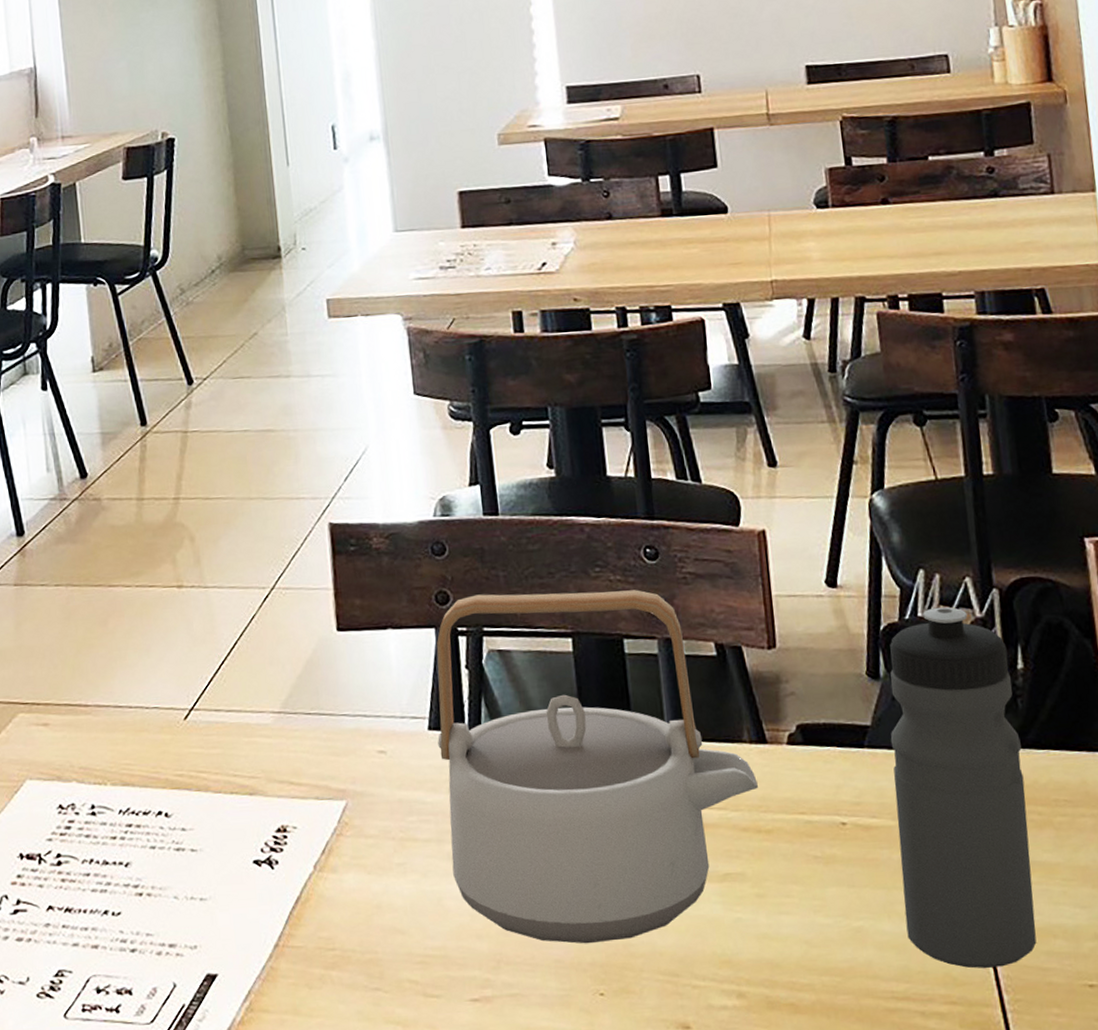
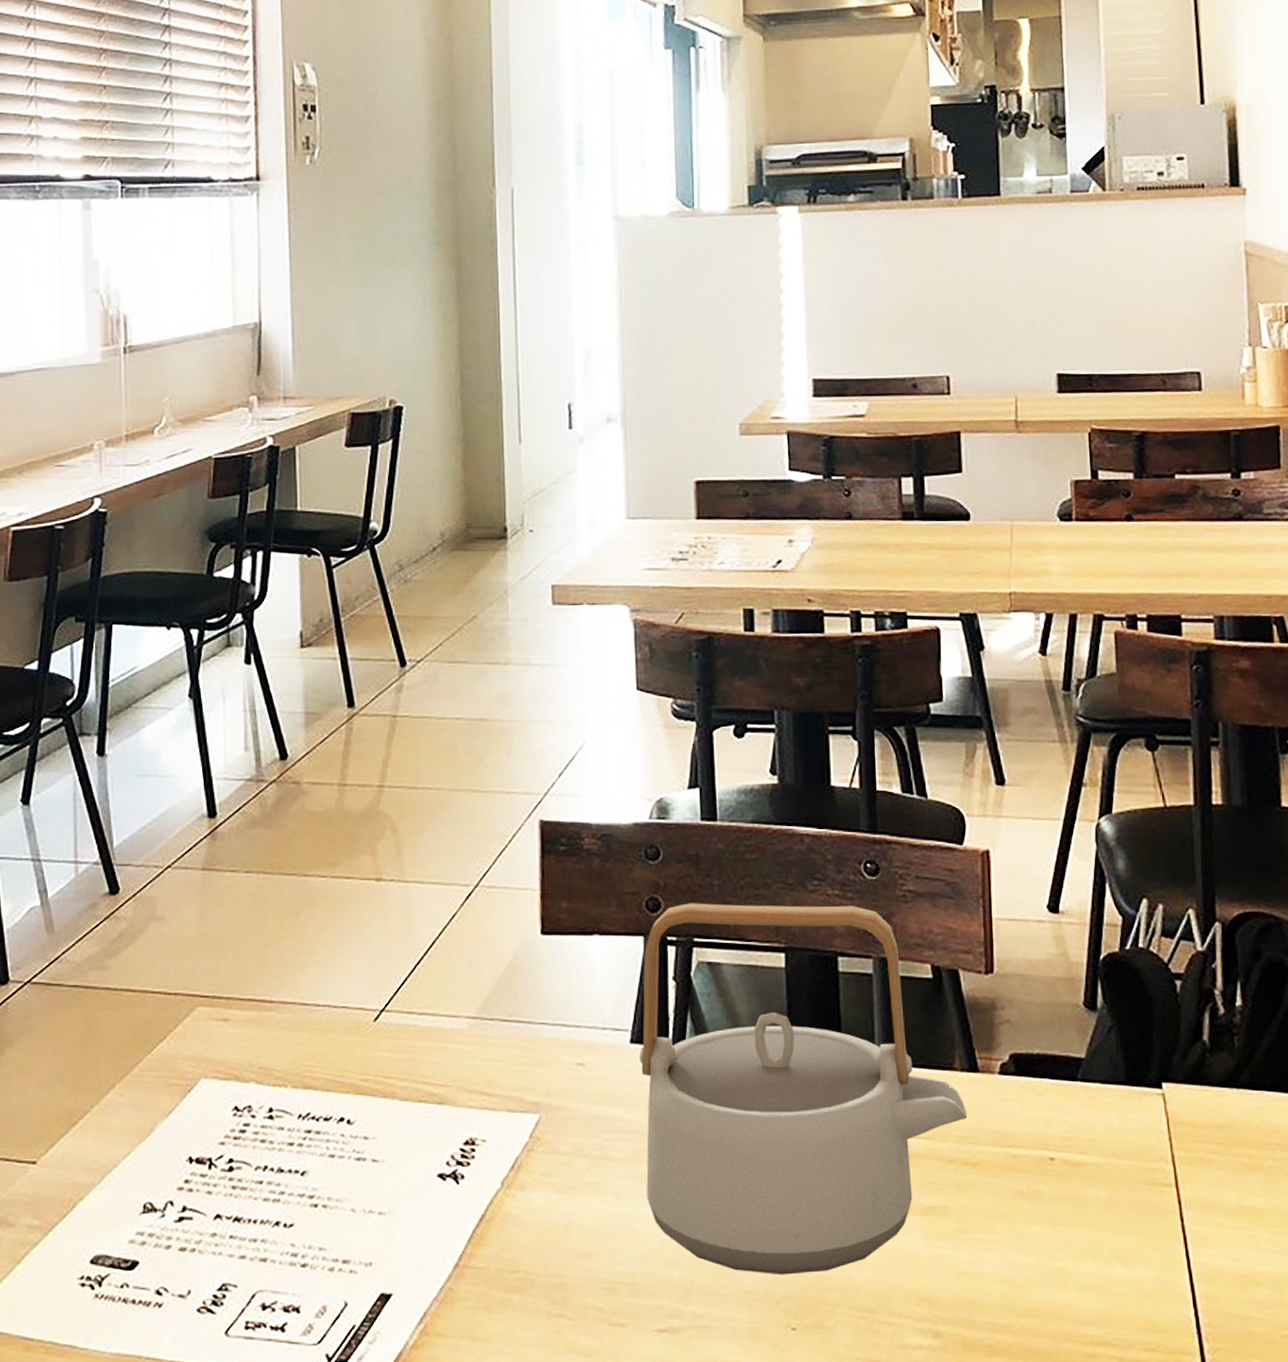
water bottle: present [890,607,1037,969] -> none [1104,938,1240,1315]

